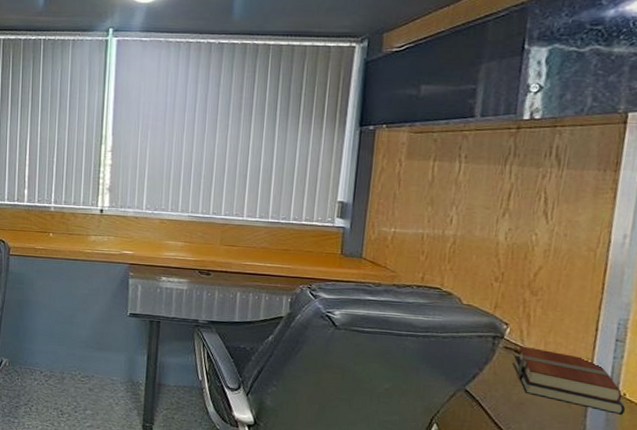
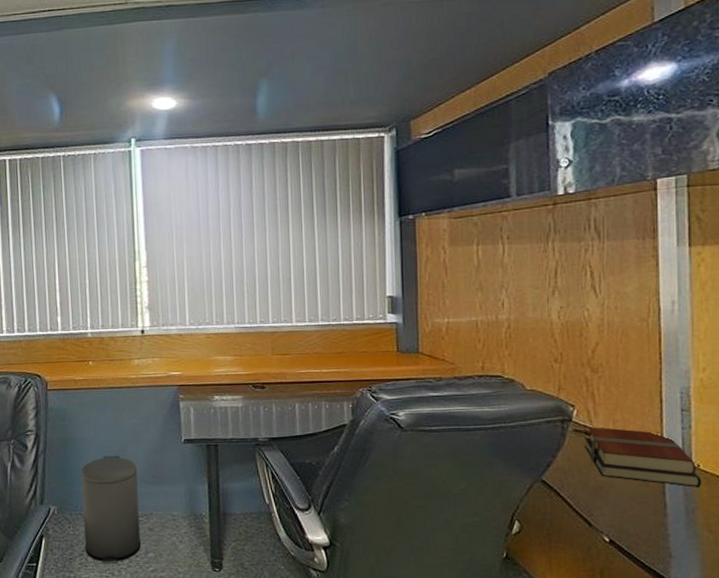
pedal bin: none [30,319,85,416] -> present [81,455,141,565]

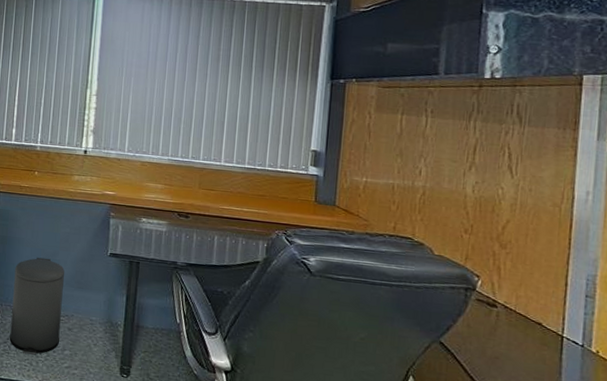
books: present [585,427,702,487] -> none [486,298,600,373]

